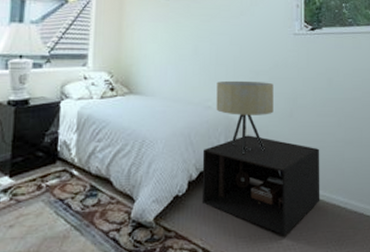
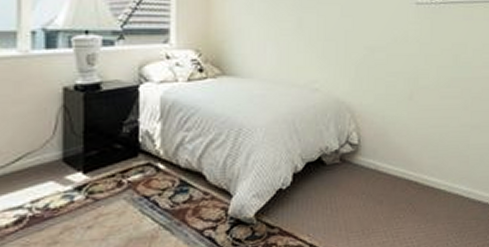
nightstand: present [201,135,320,236] -> none [308,120,443,229]
table lamp: present [216,80,274,155] -> none [325,58,392,143]

